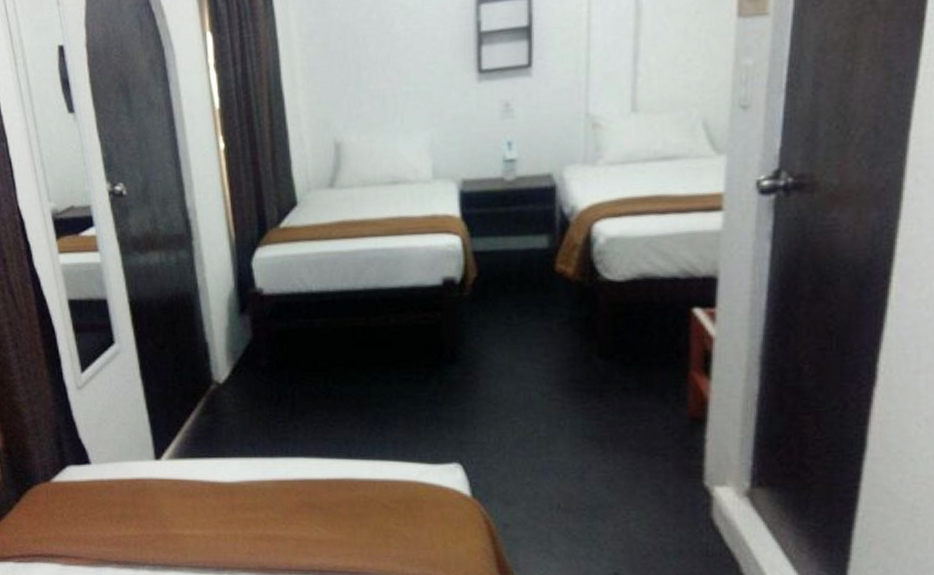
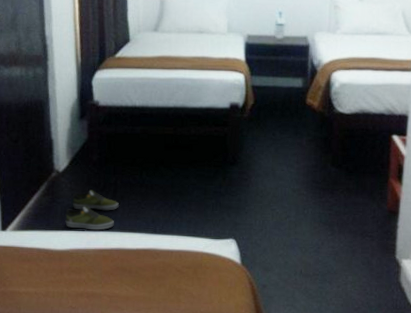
shoe: none [232,404,300,457] -> present [65,190,119,231]

